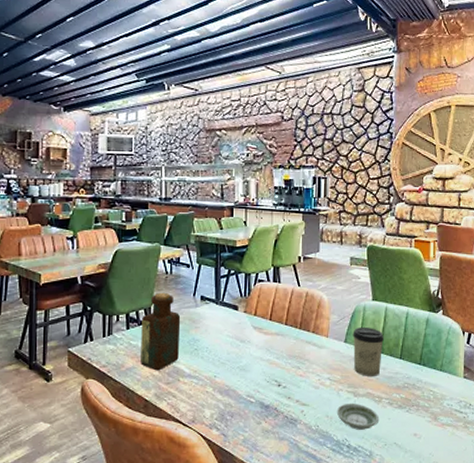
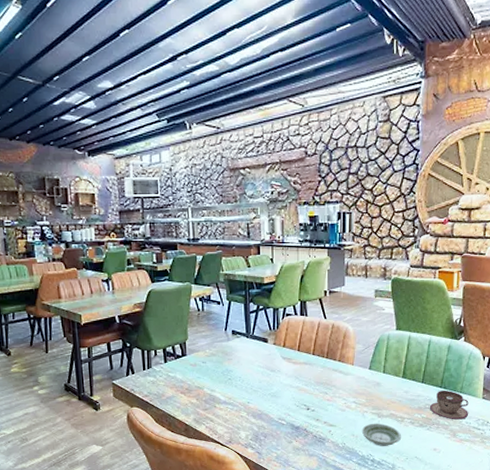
bottle: present [141,292,181,371] -> none [178,328,215,399]
cup: present [352,326,384,376] -> none [377,354,407,399]
teacup: none [408,367,449,401] -> present [429,390,469,420]

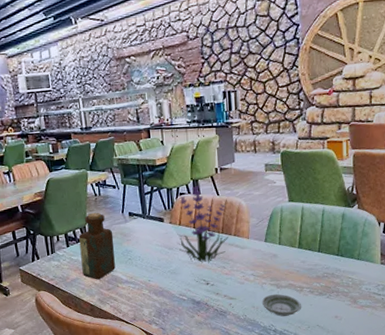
bottle: none [178,328,215,399] -> present [79,212,116,280]
plant: none [280,307,334,389] -> present [178,186,229,264]
teacup: present [429,390,469,420] -> none [327,257,367,287]

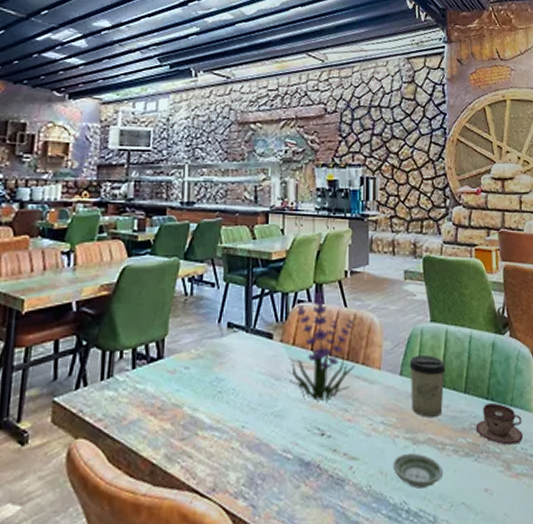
bottle: present [79,212,116,280] -> none [148,319,202,423]
cup: none [272,226,302,270] -> present [409,354,445,417]
teacup: none [327,257,367,287] -> present [475,402,523,445]

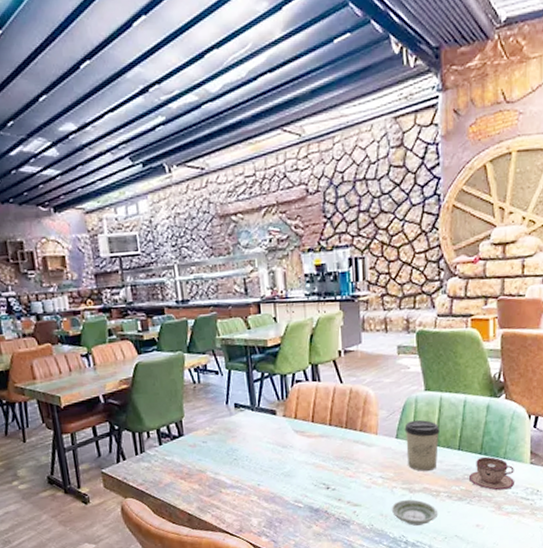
plant: present [288,292,356,404] -> none [293,371,354,465]

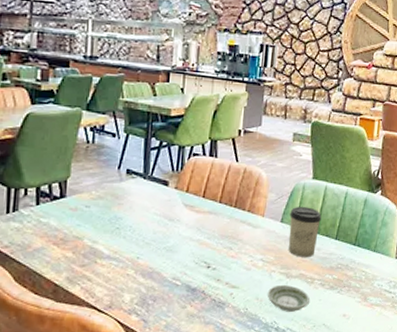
teacup: present [468,456,514,491] -> none [341,248,382,282]

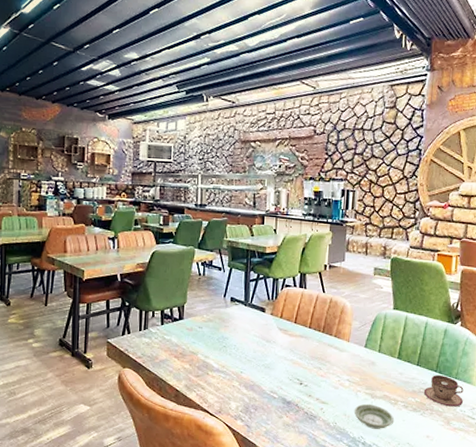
cup: present [289,206,322,257] -> none [372,333,403,380]
teacup: none [341,248,382,282] -> present [423,374,464,407]

